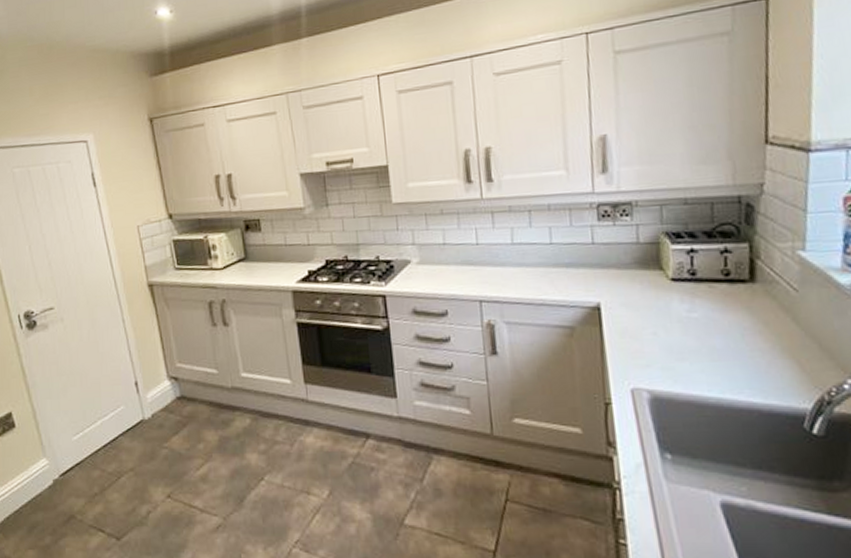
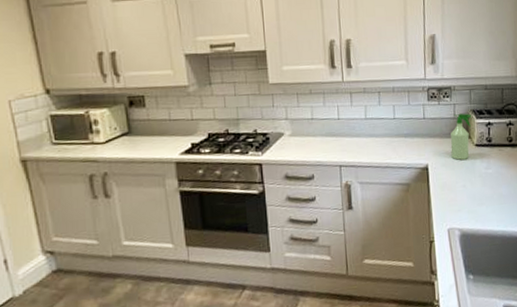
spray bottle: none [632,236,665,299] -> present [450,113,472,160]

